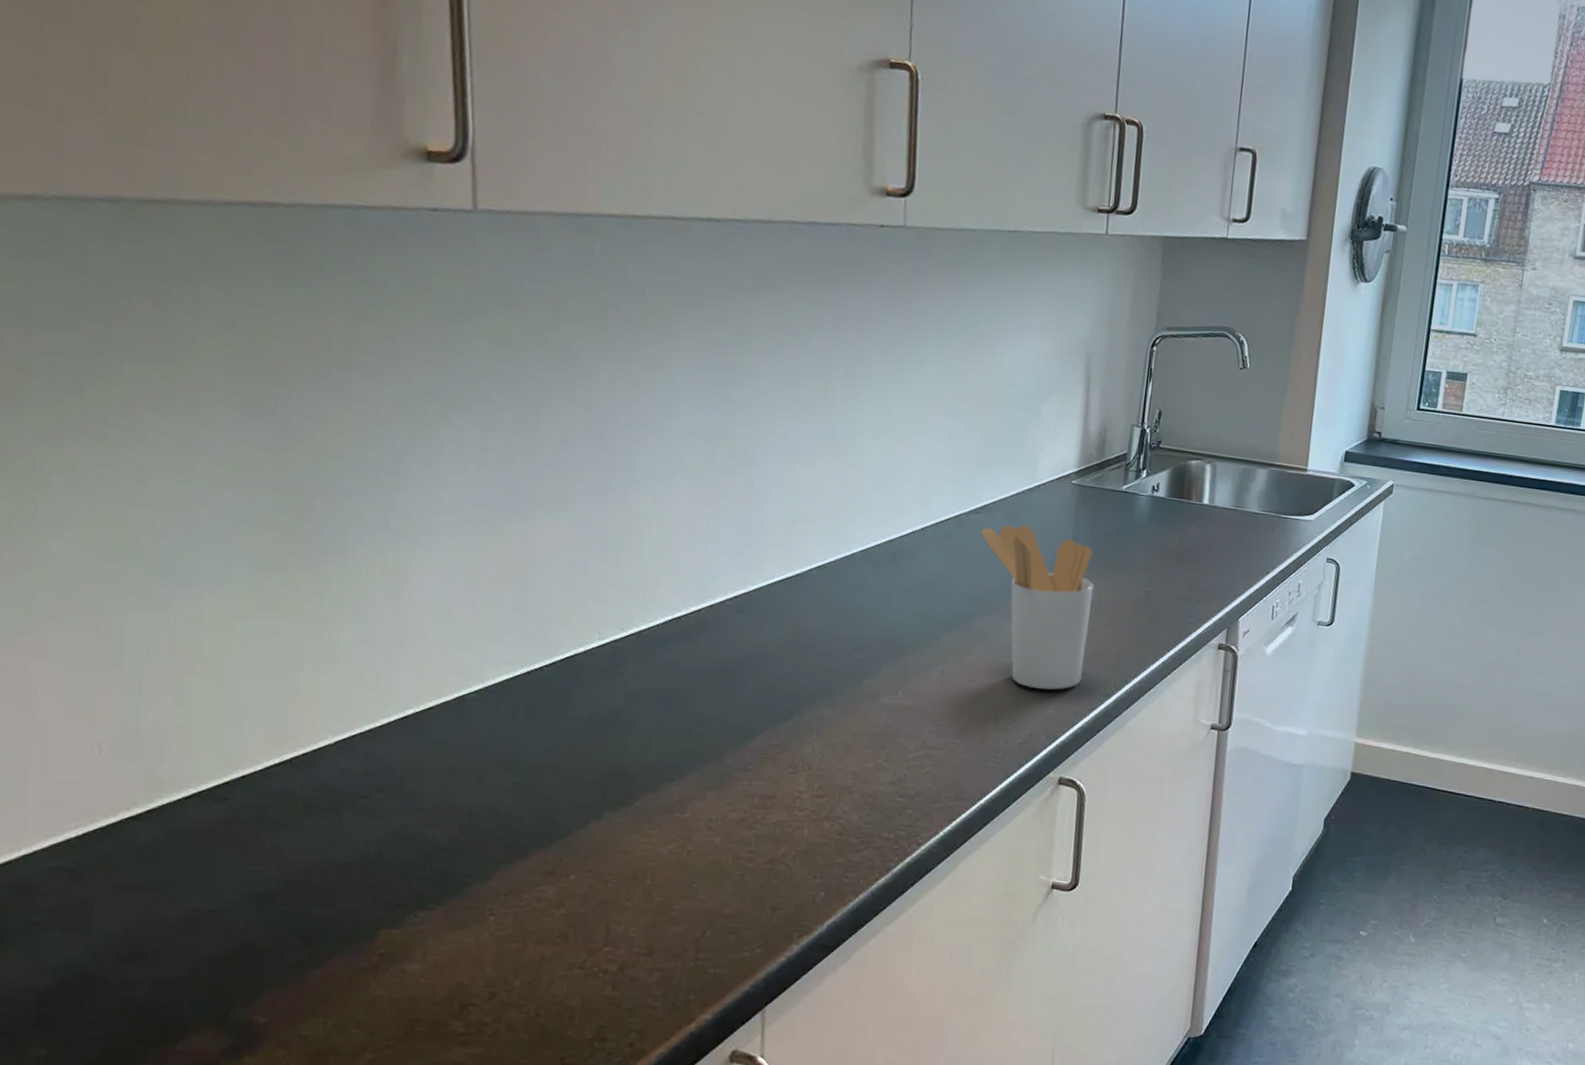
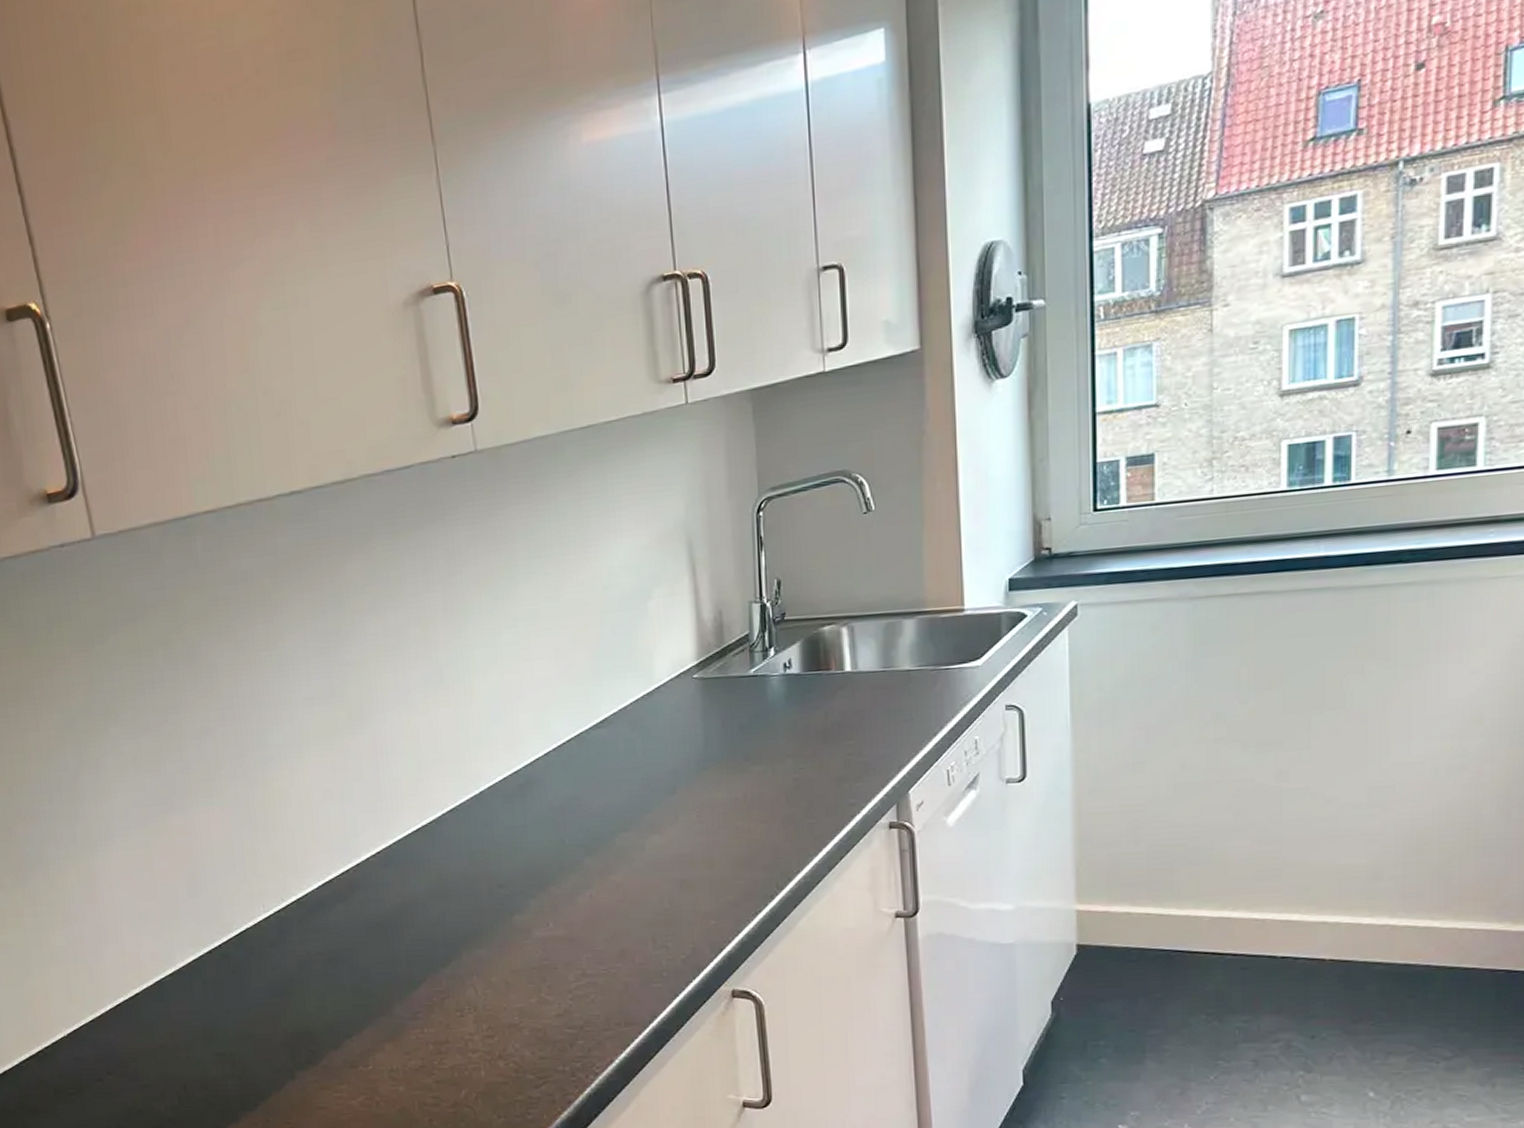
utensil holder: present [981,525,1094,690] -> none [605,731,739,900]

